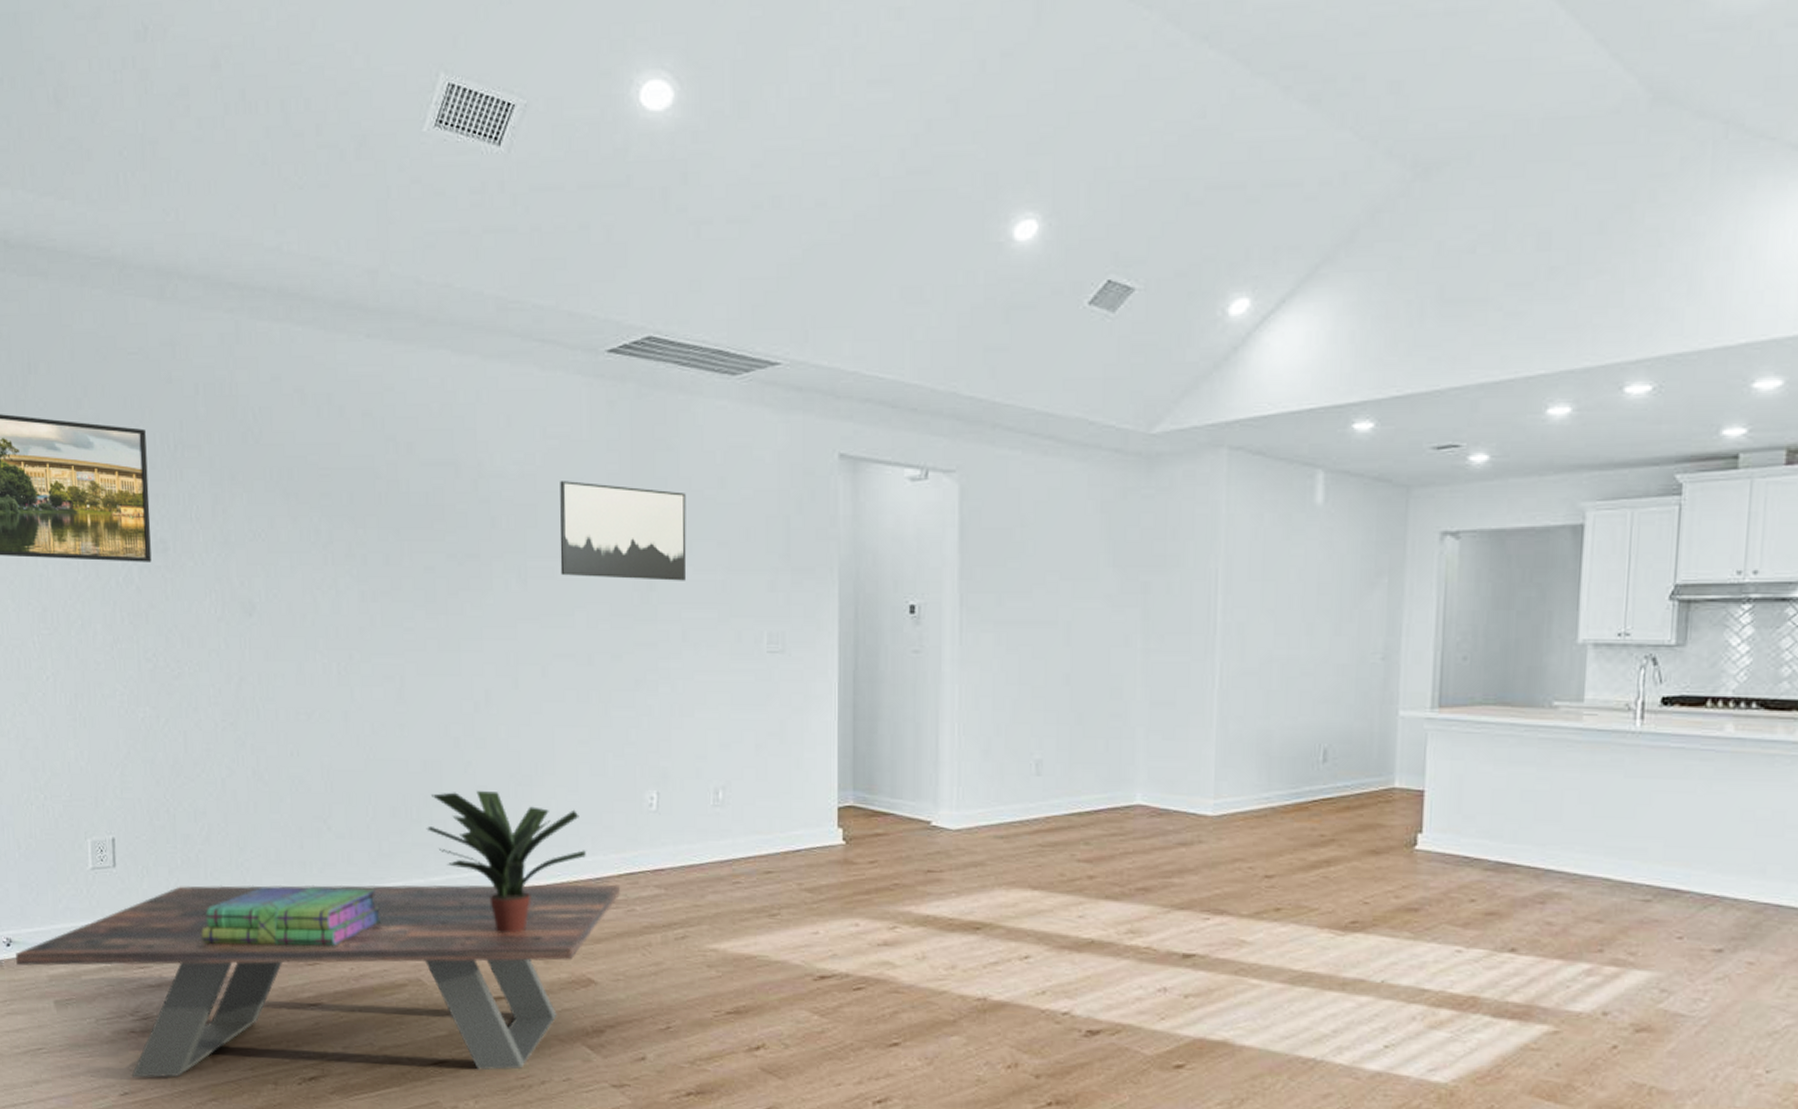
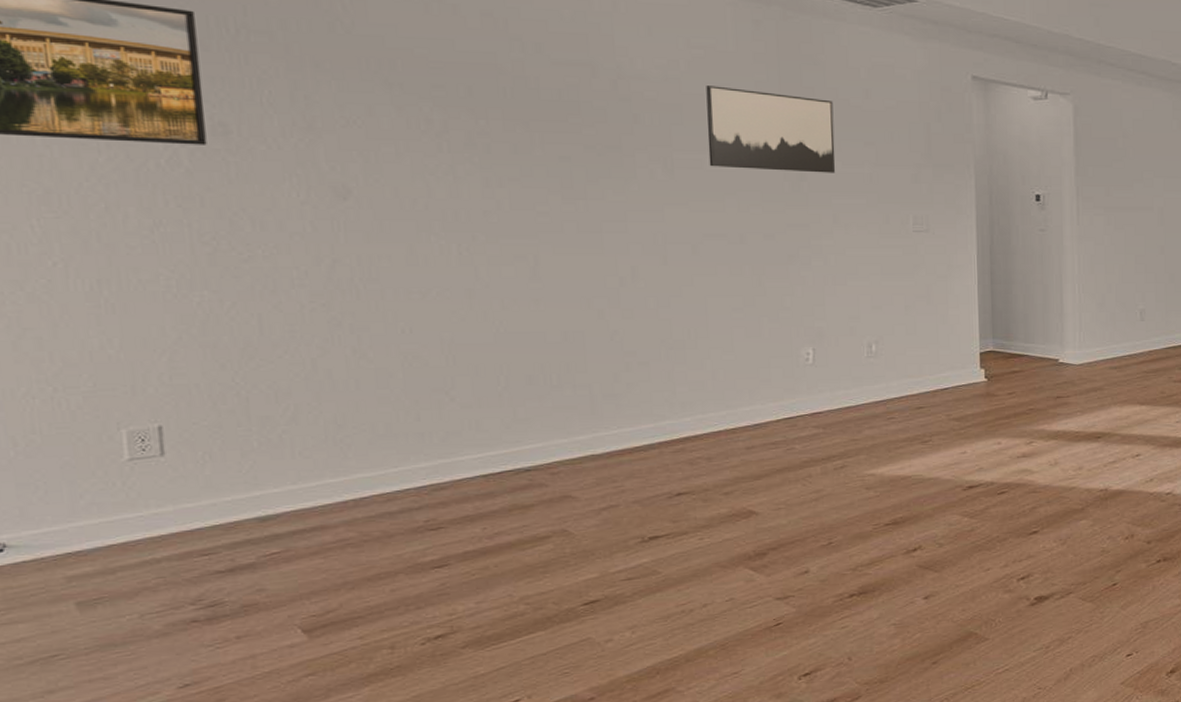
coffee table: present [16,884,620,1078] -> none [13,428,779,668]
stack of books: present [201,887,382,946] -> none [288,453,519,522]
potted plant: present [426,791,586,933] -> none [568,356,743,479]

